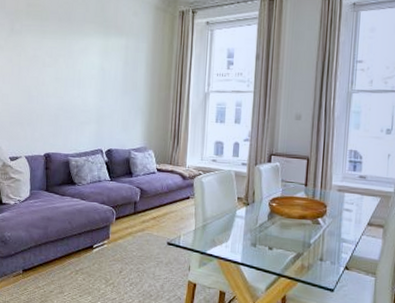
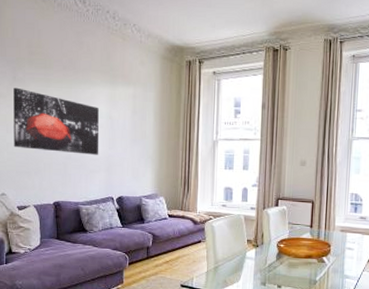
wall art: none [8,39,91,107] -> present [13,87,99,155]

